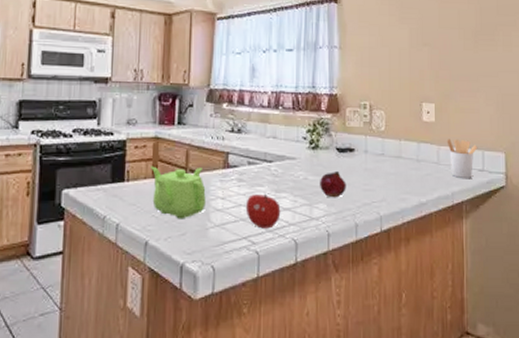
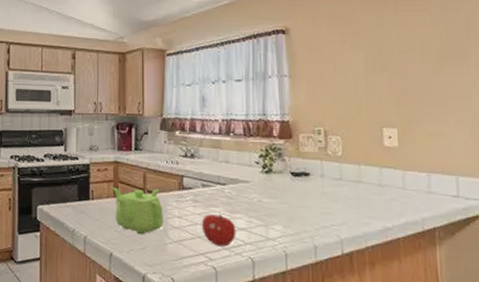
fruit: present [320,170,346,198] -> none [275,194,303,220]
utensil holder: present [447,138,478,179] -> none [413,163,451,205]

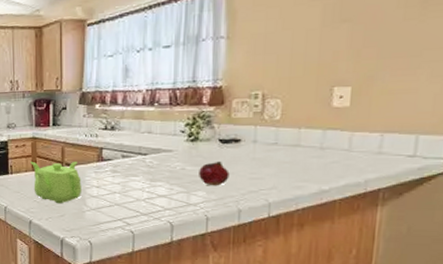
fruit: present [201,213,236,247] -> none [120,182,156,213]
fruit: none [275,194,303,220] -> present [199,161,230,186]

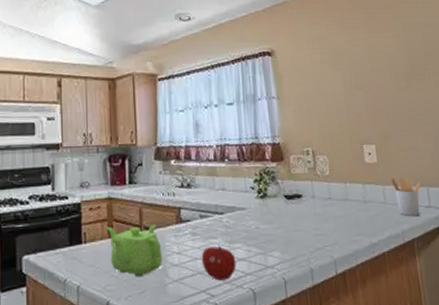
fruit: none [120,182,156,213] -> present [201,245,237,281]
fruit: present [199,161,230,186] -> none [271,217,298,245]
utensil holder: none [364,123,410,166] -> present [391,177,422,217]

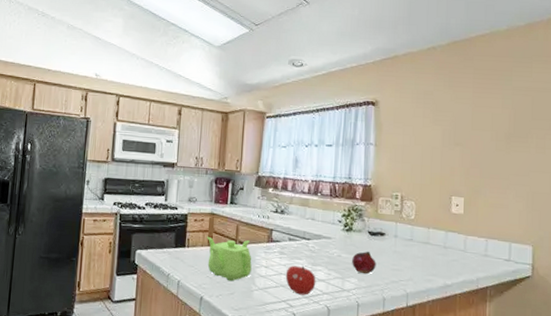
fruit: none [271,217,298,245] -> present [352,251,376,275]
utensil holder: present [391,177,422,217] -> none [474,229,505,267]

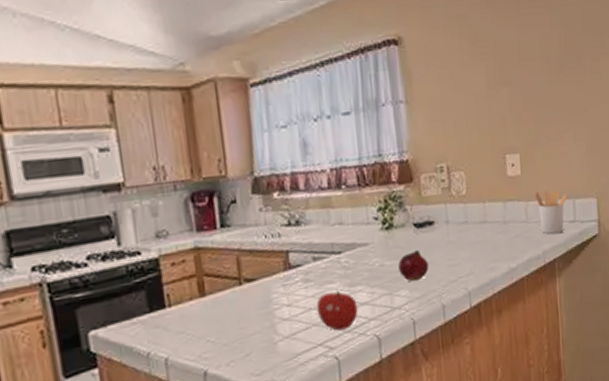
teapot: present [207,236,252,282] -> none [195,275,269,339]
utensil holder: none [474,229,505,267] -> present [534,190,568,234]

